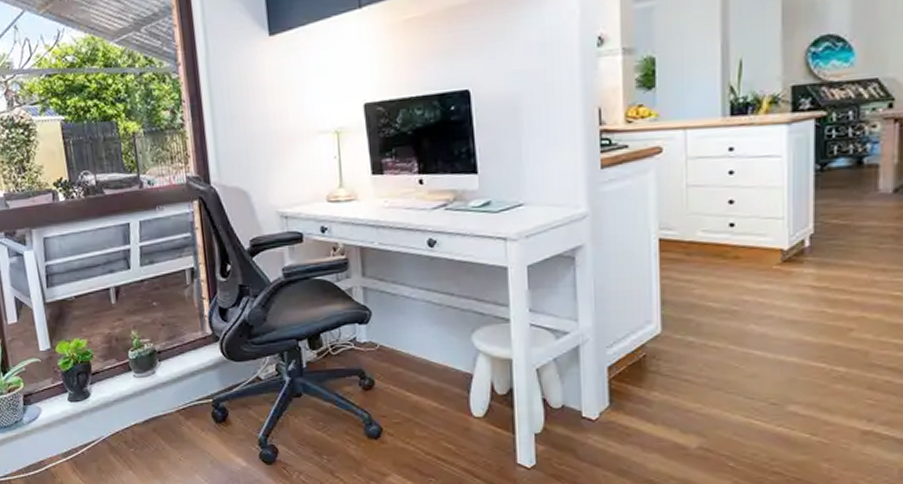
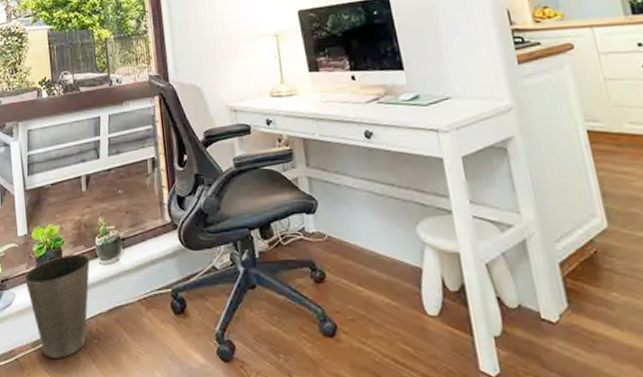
waste basket: none [49,367,124,467] -> present [24,254,91,358]

